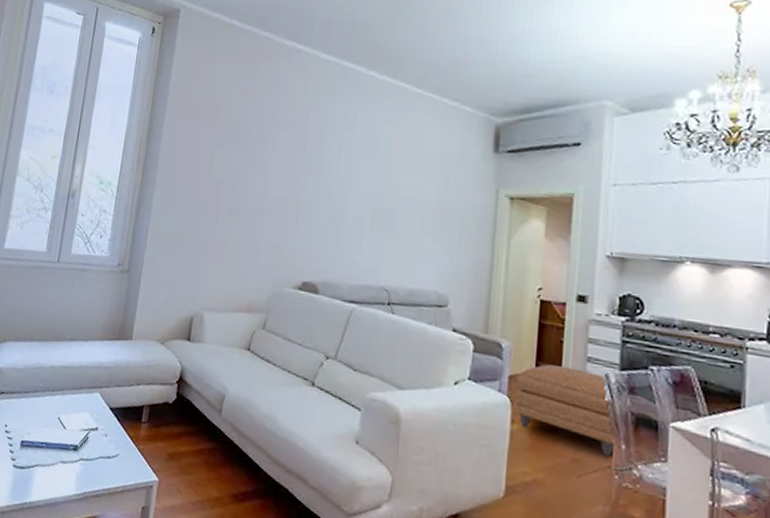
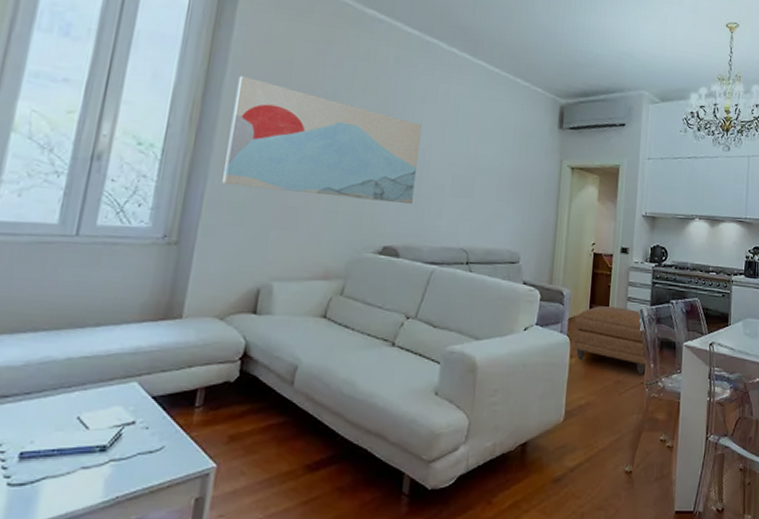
wall art: none [163,116,341,239] -> present [222,75,423,205]

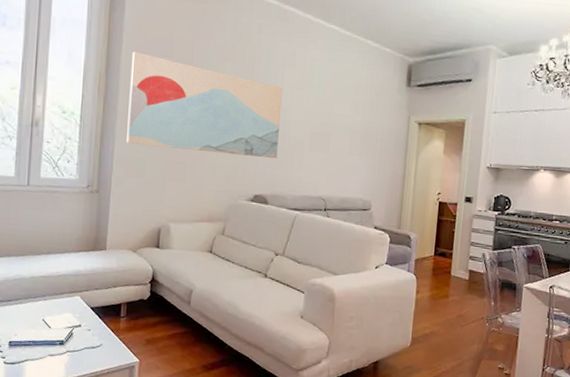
ottoman: present [572,306,648,375] -> none [418,249,489,311]

